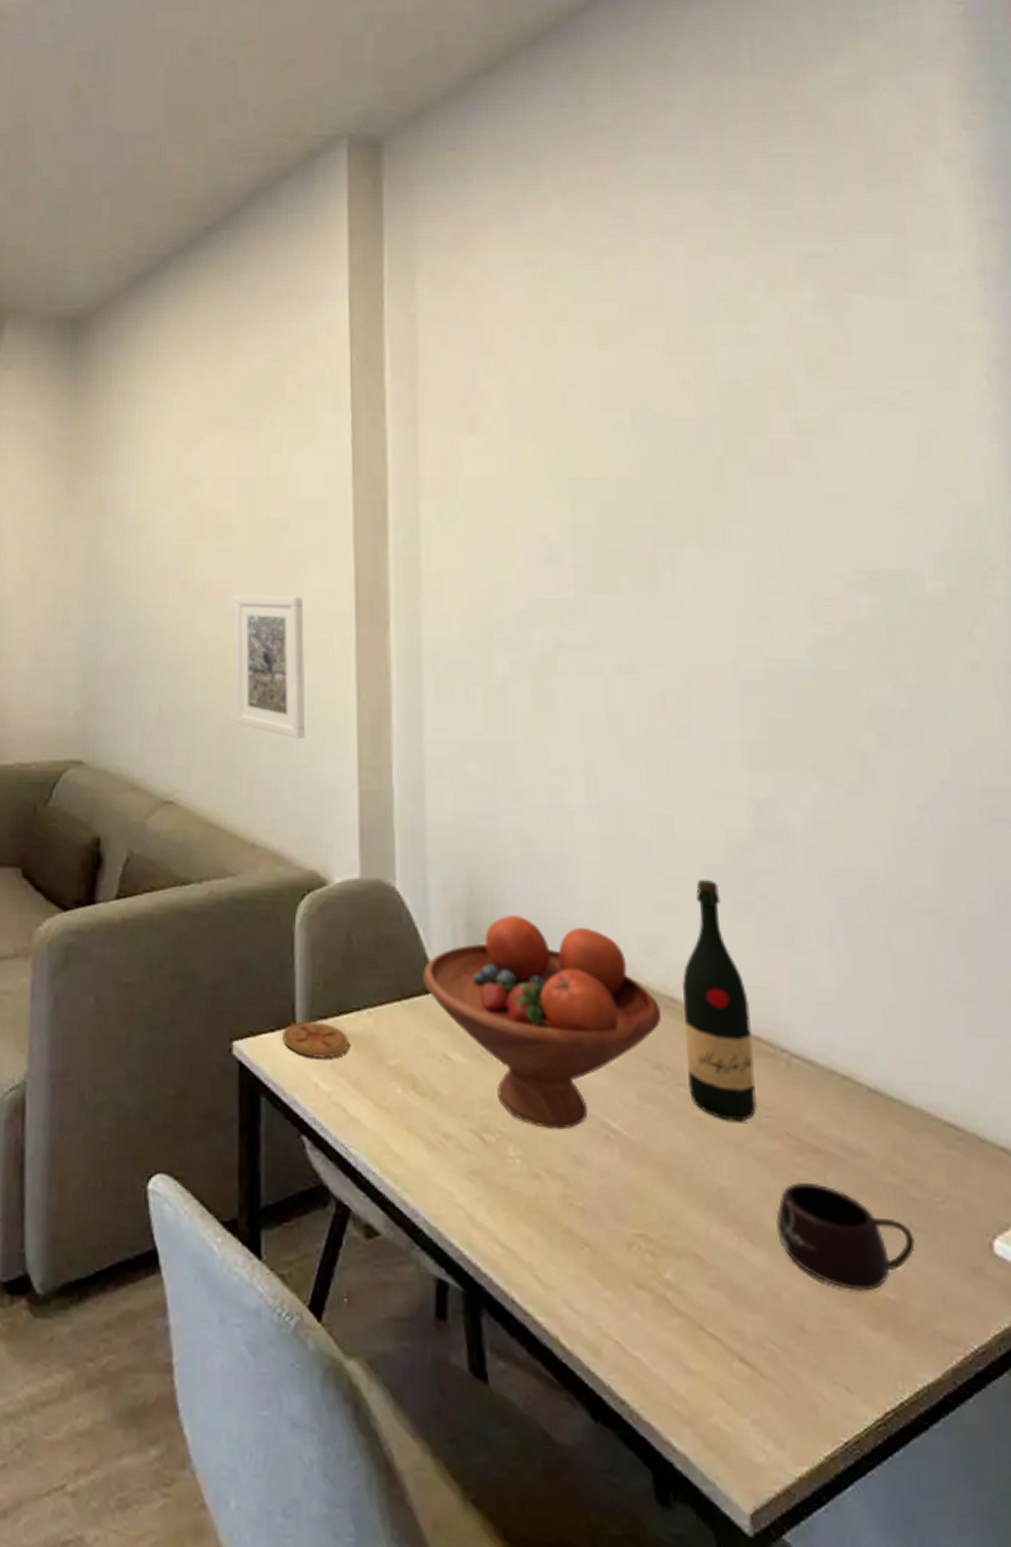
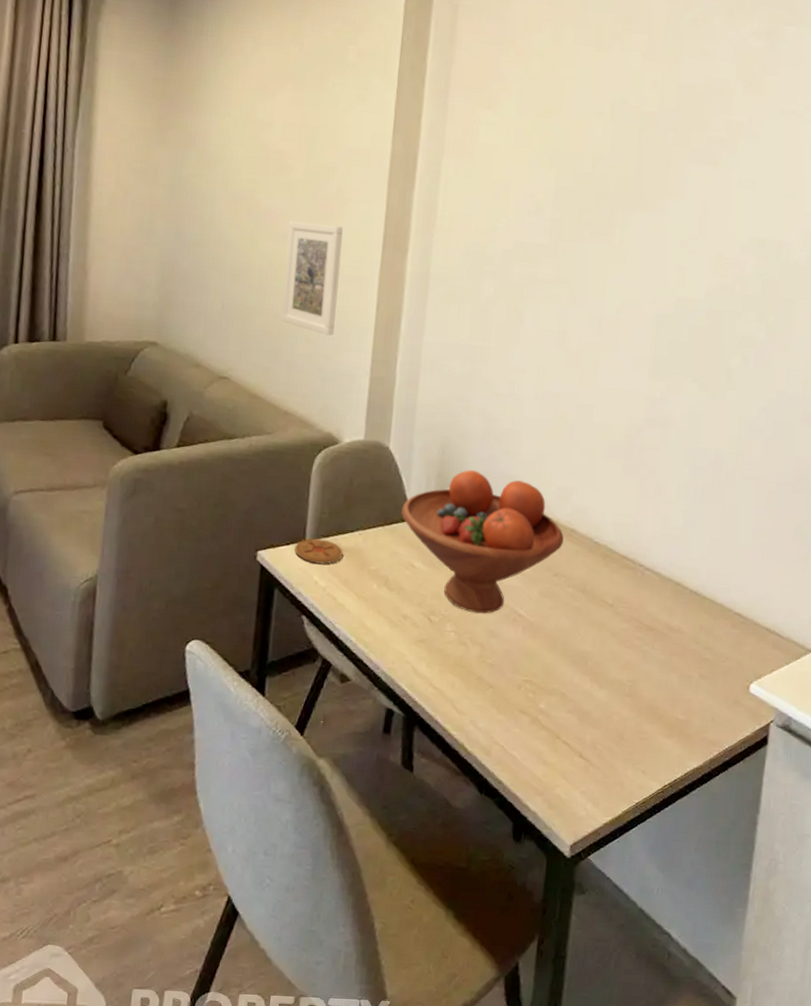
wine bottle: present [682,879,757,1122] -> none [574,450,624,611]
mug: present [776,1183,915,1291] -> none [617,649,702,715]

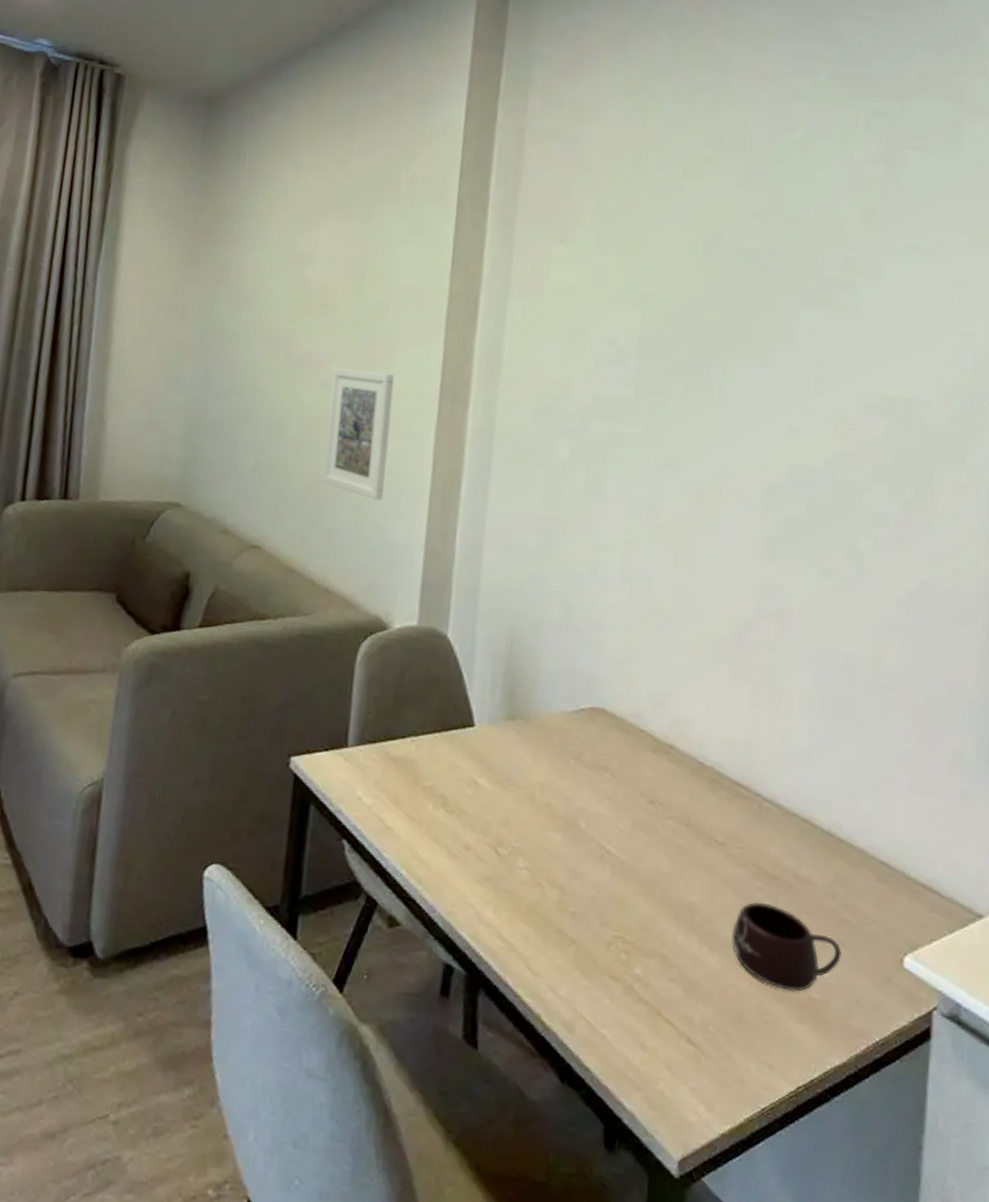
coaster: present [294,538,343,564] -> none [334,743,392,777]
fruit bowl: present [401,470,564,614] -> none [462,666,660,848]
mug: none [617,649,702,715] -> present [732,902,842,992]

